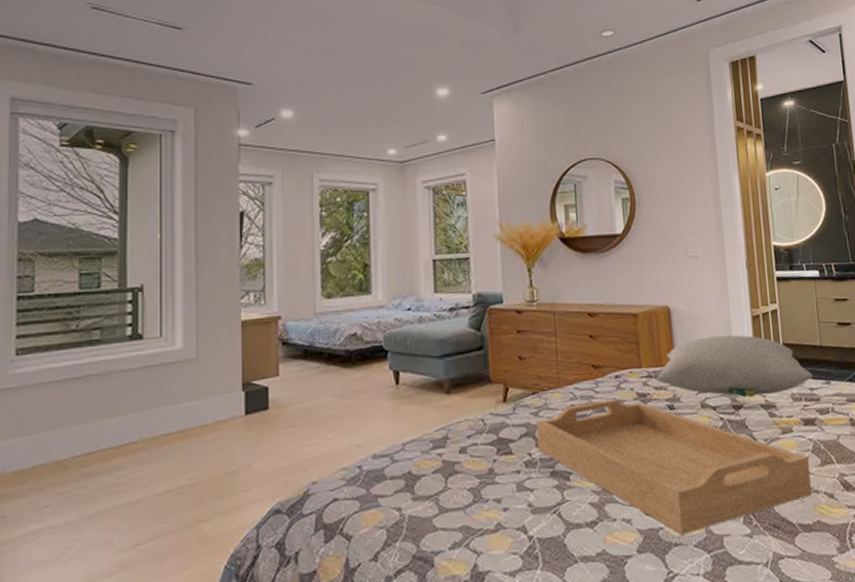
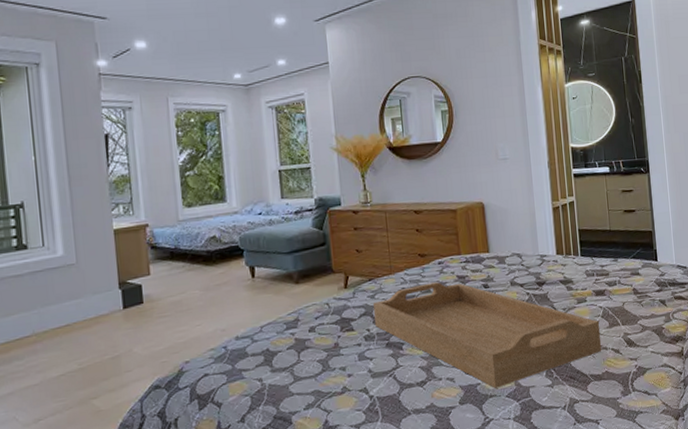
pillow: present [657,335,813,398] -> none [473,224,603,276]

